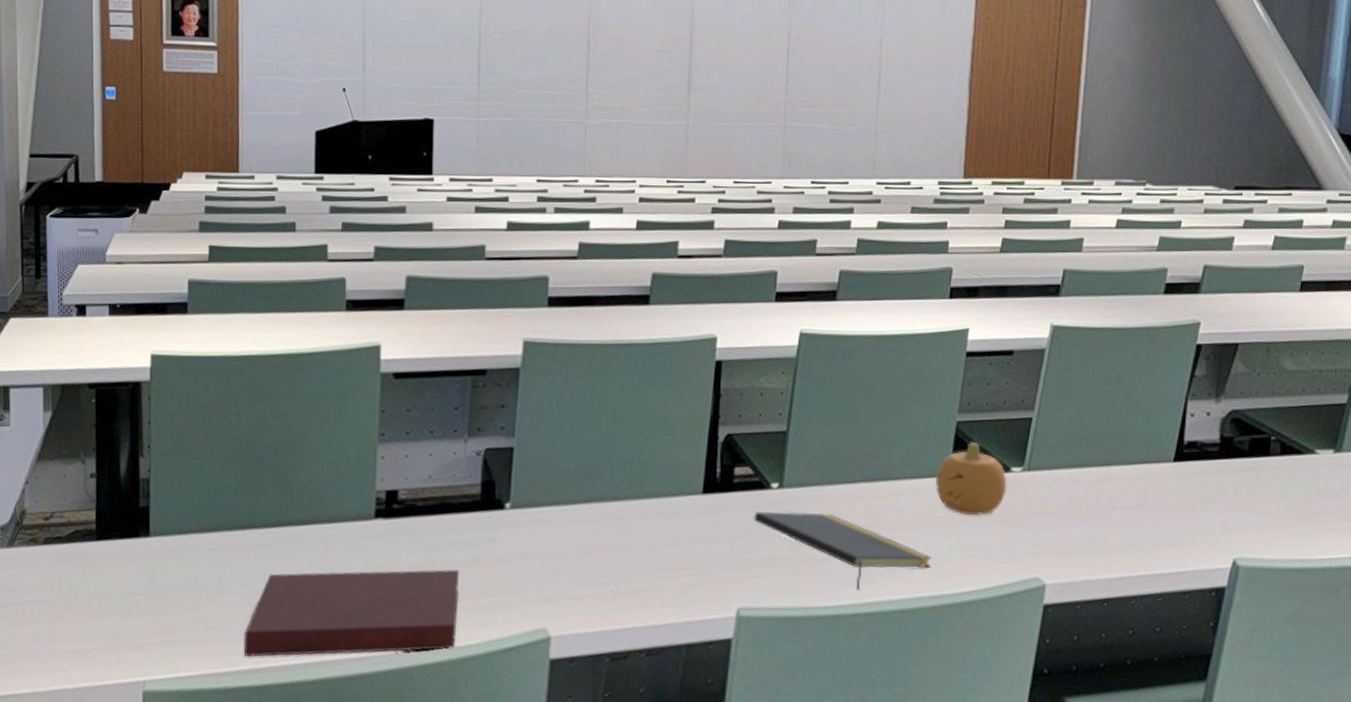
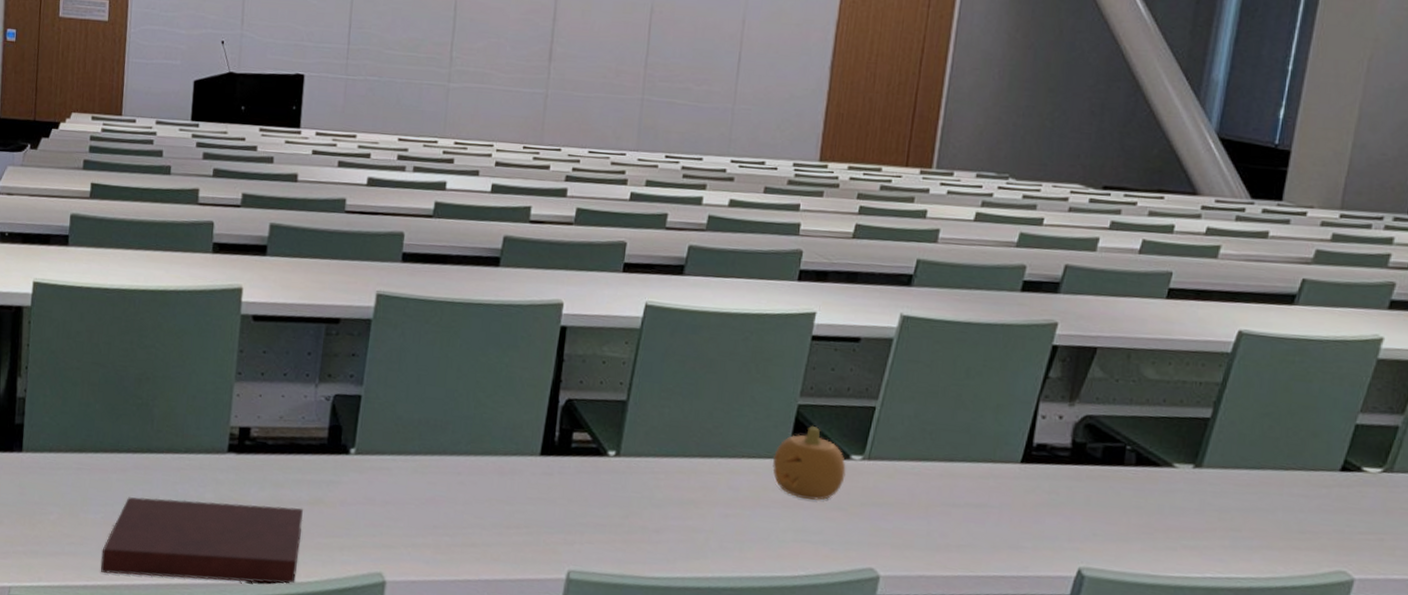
notepad: present [753,512,932,590] -> none [588,477,765,564]

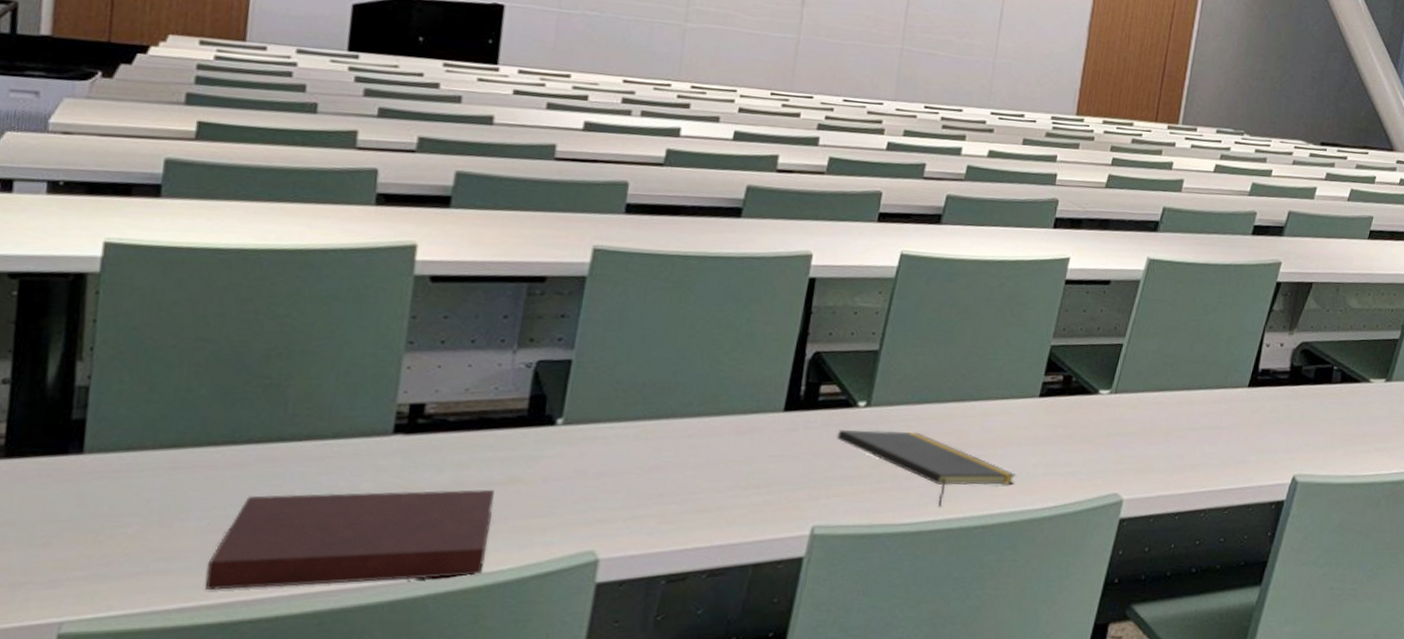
notepad: none [588,477,765,564] -> present [836,430,1016,507]
fruit: present [772,425,846,500] -> none [1025,364,1095,435]

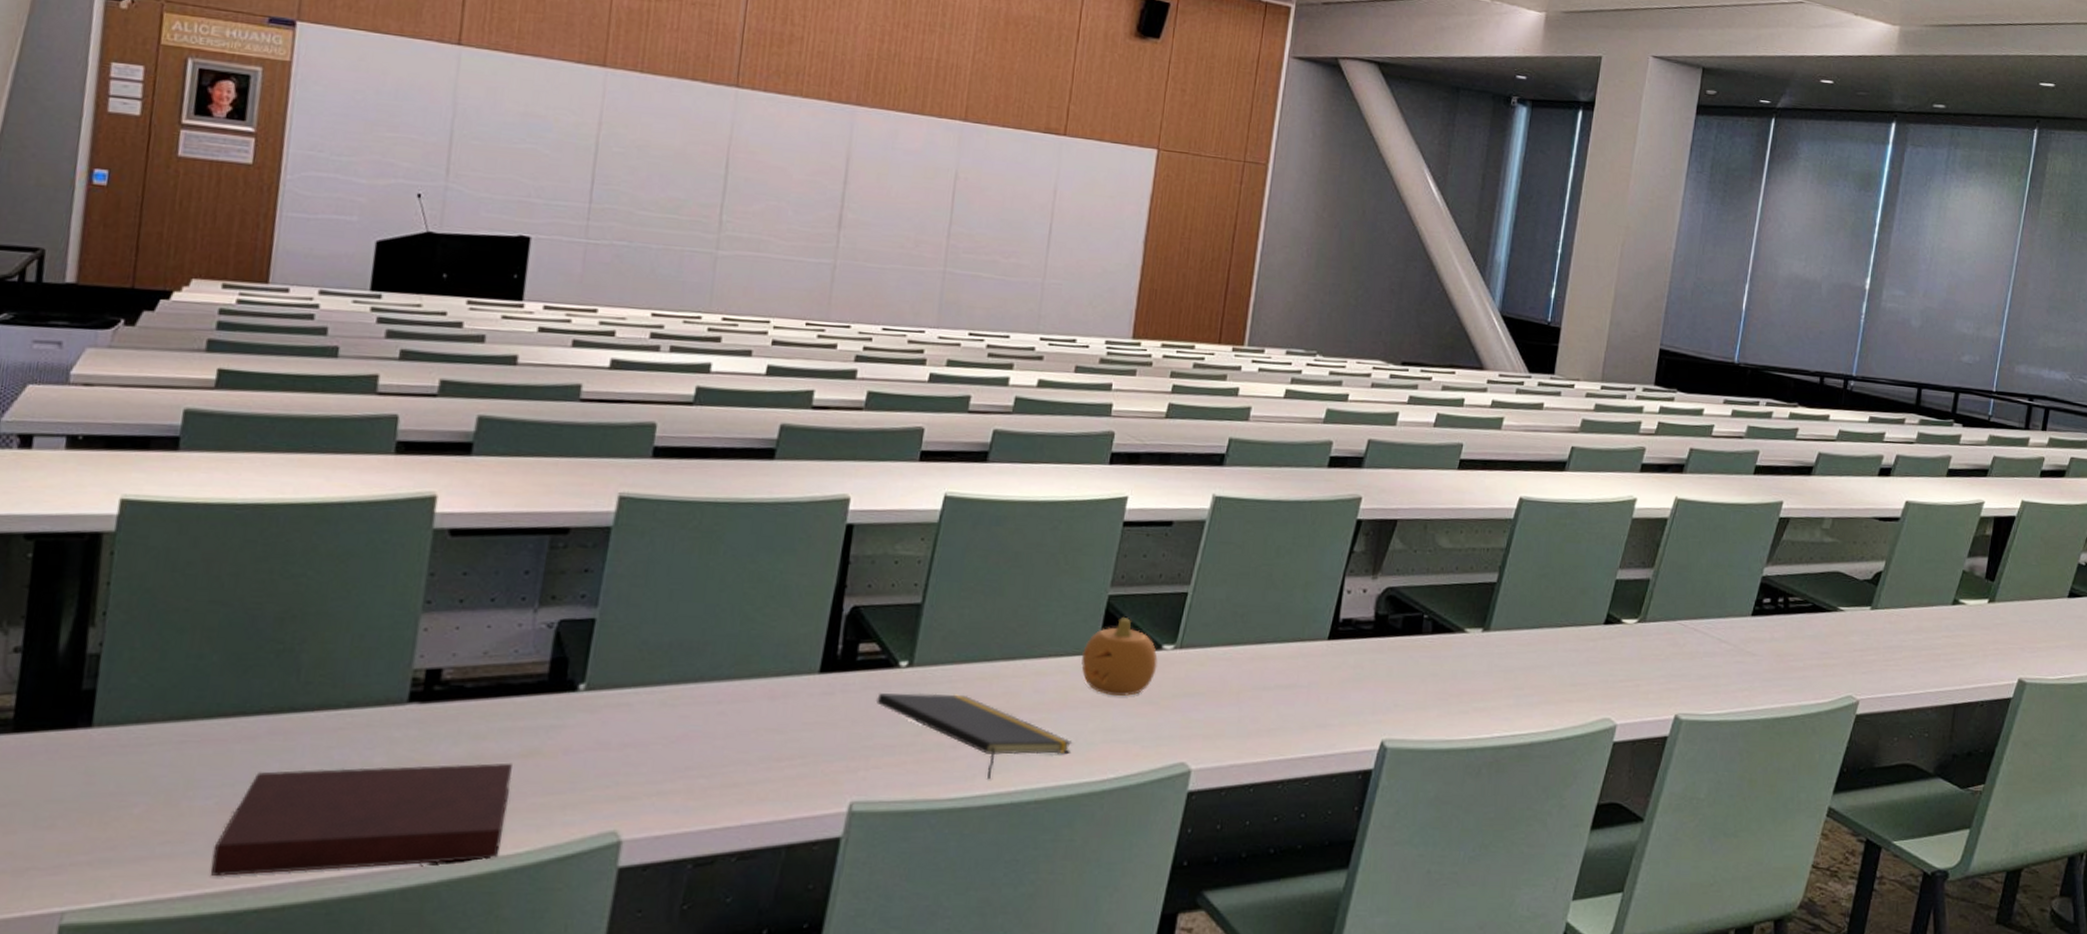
fruit: none [1025,364,1095,435] -> present [1081,616,1158,697]

